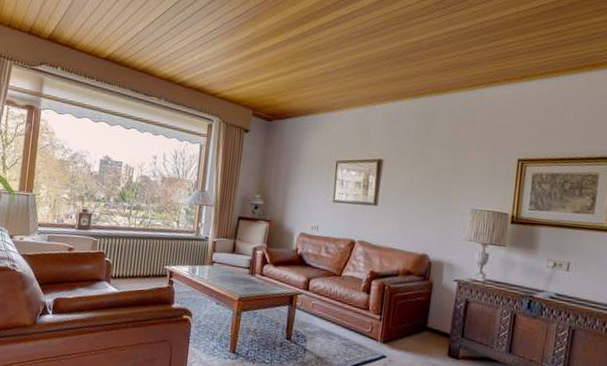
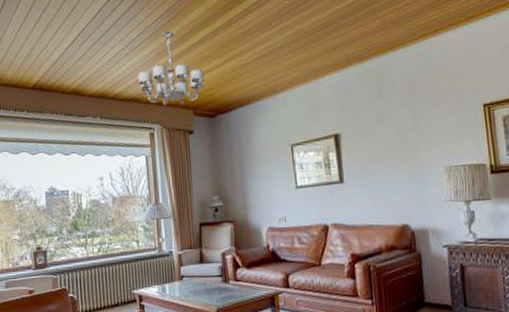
chandelier: none [207,31,269,104] -> present [138,31,204,105]

